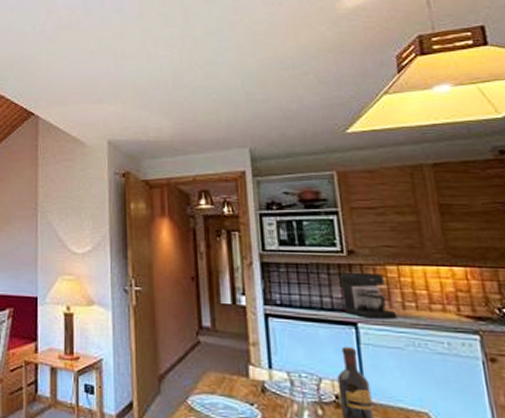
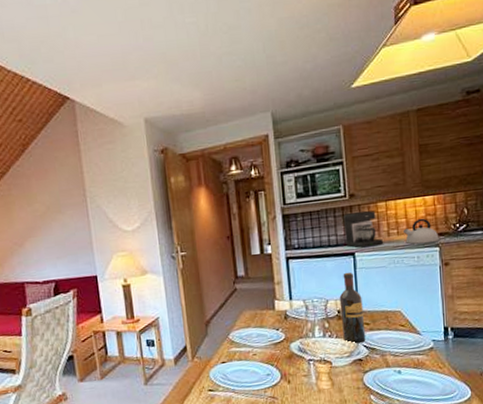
kettle: none [425,293,481,328] -> present [404,218,441,245]

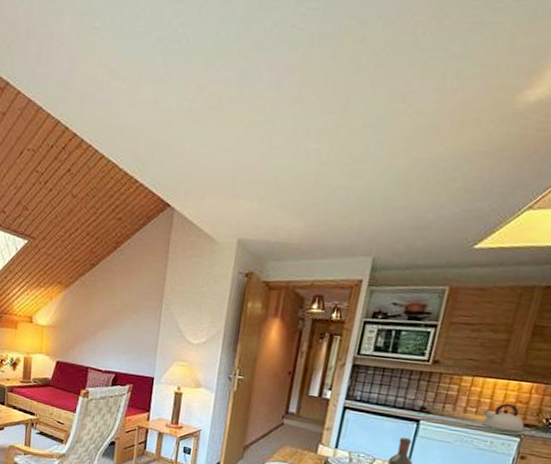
coffee maker: present [343,210,383,248] -> none [412,379,458,420]

